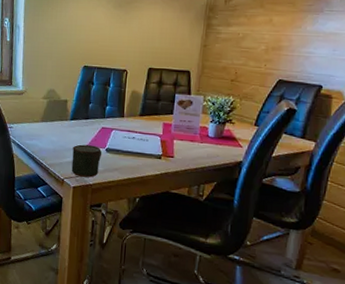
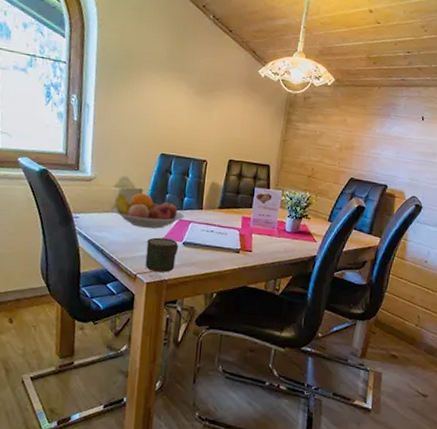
fruit bowl: none [41,104,107,136] -> present [112,193,185,229]

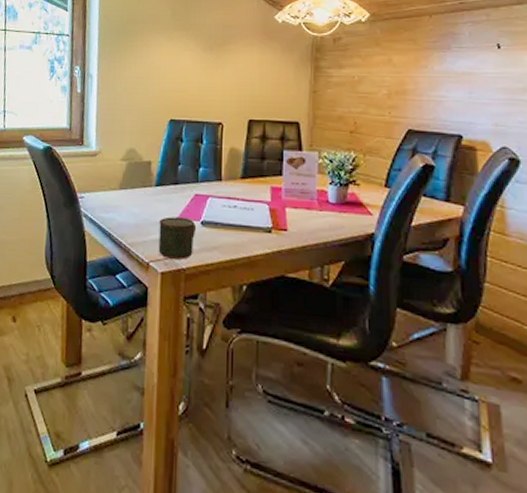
fruit bowl: present [112,193,185,229] -> none [119,166,201,206]

